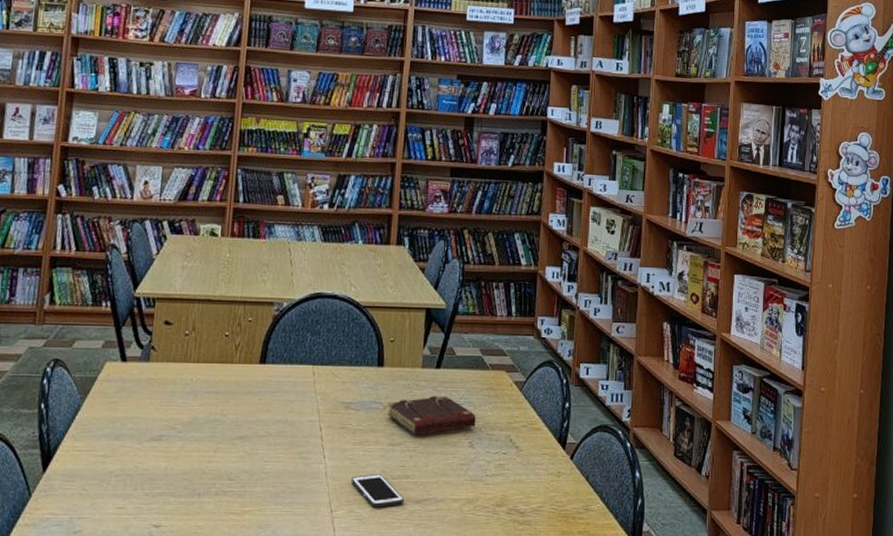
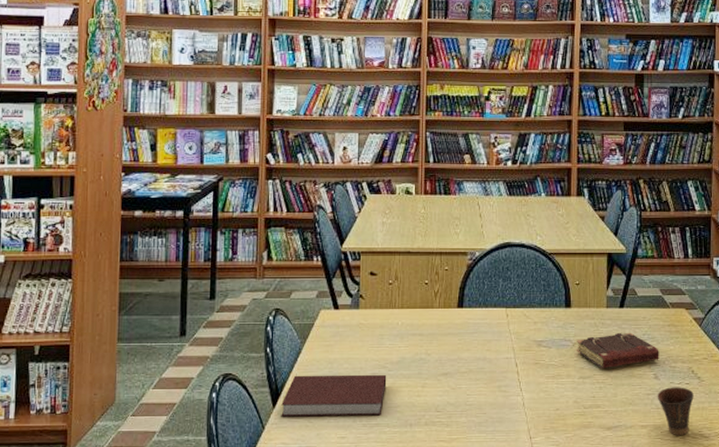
notebook: none [51,435,176,484] -> present [281,374,387,417]
cell phone: present [351,474,404,508] -> none [547,404,596,434]
cup: none [471,457,511,510] -> present [657,387,694,435]

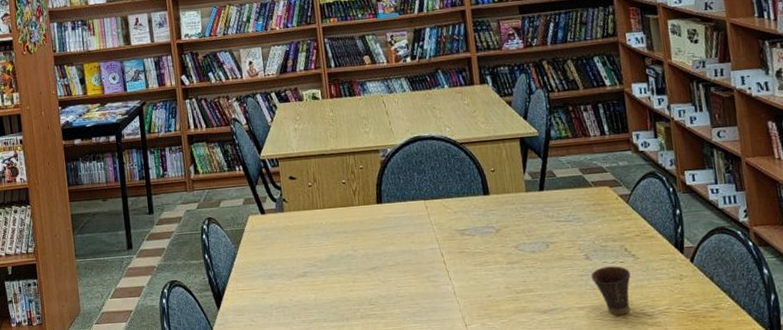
notebook: present [281,374,387,417] -> none [225,272,320,318]
book: present [577,332,659,368] -> none [500,214,588,252]

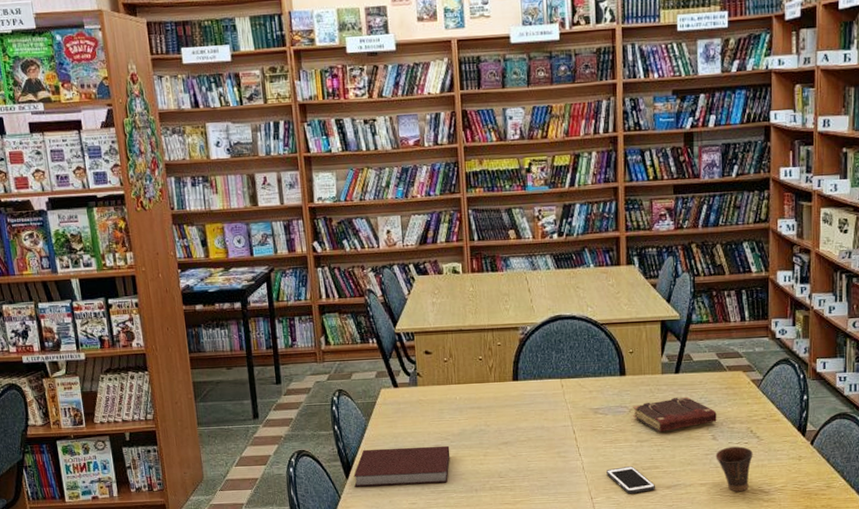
notebook: none [225,272,320,318] -> present [353,445,450,487]
cell phone: none [479,290,531,320] -> present [607,466,655,494]
book: none [500,214,588,252] -> present [633,396,717,432]

